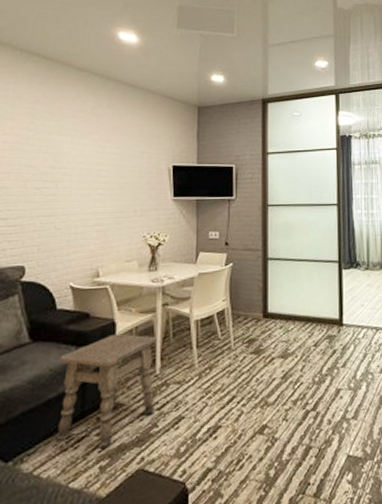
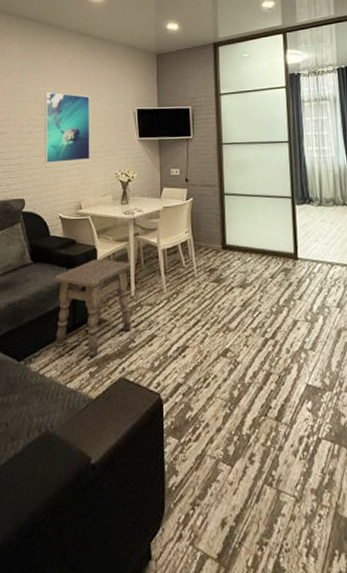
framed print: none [54,141,116,224] -> present [44,92,90,163]

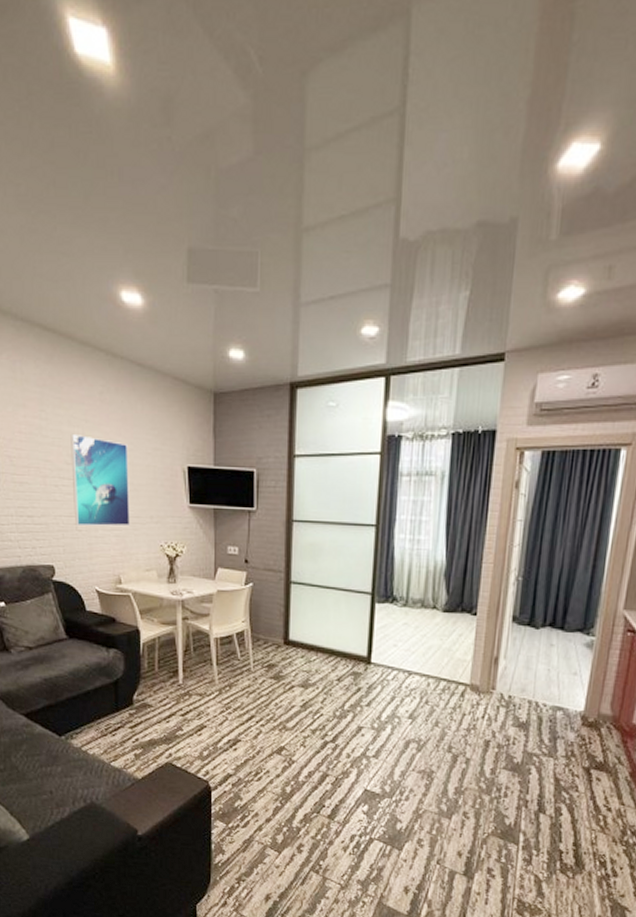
side table: present [55,259,132,357] -> none [94,641,179,740]

